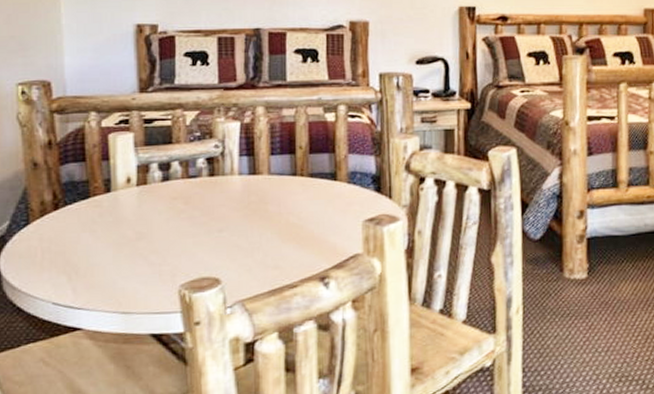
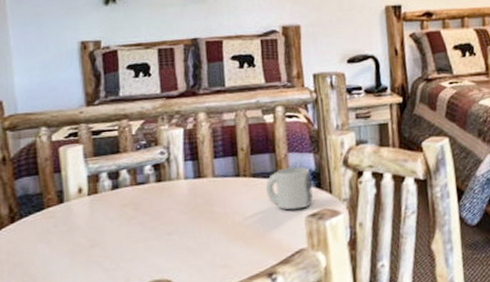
mug: none [322,169,371,213] -> present [265,166,313,210]

